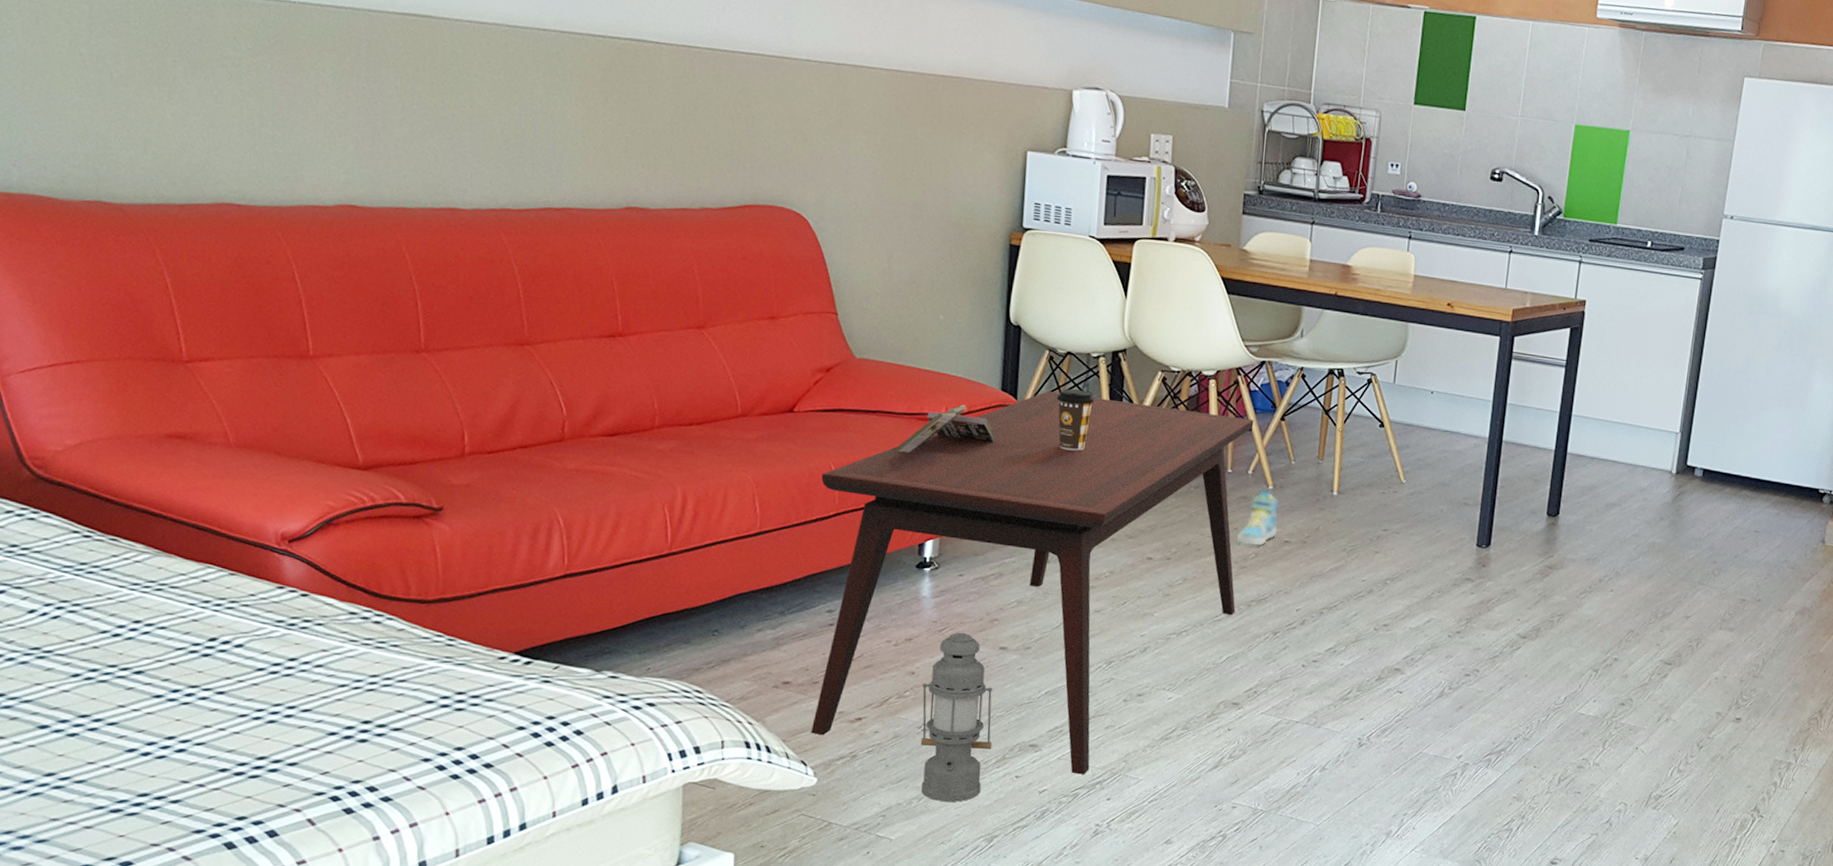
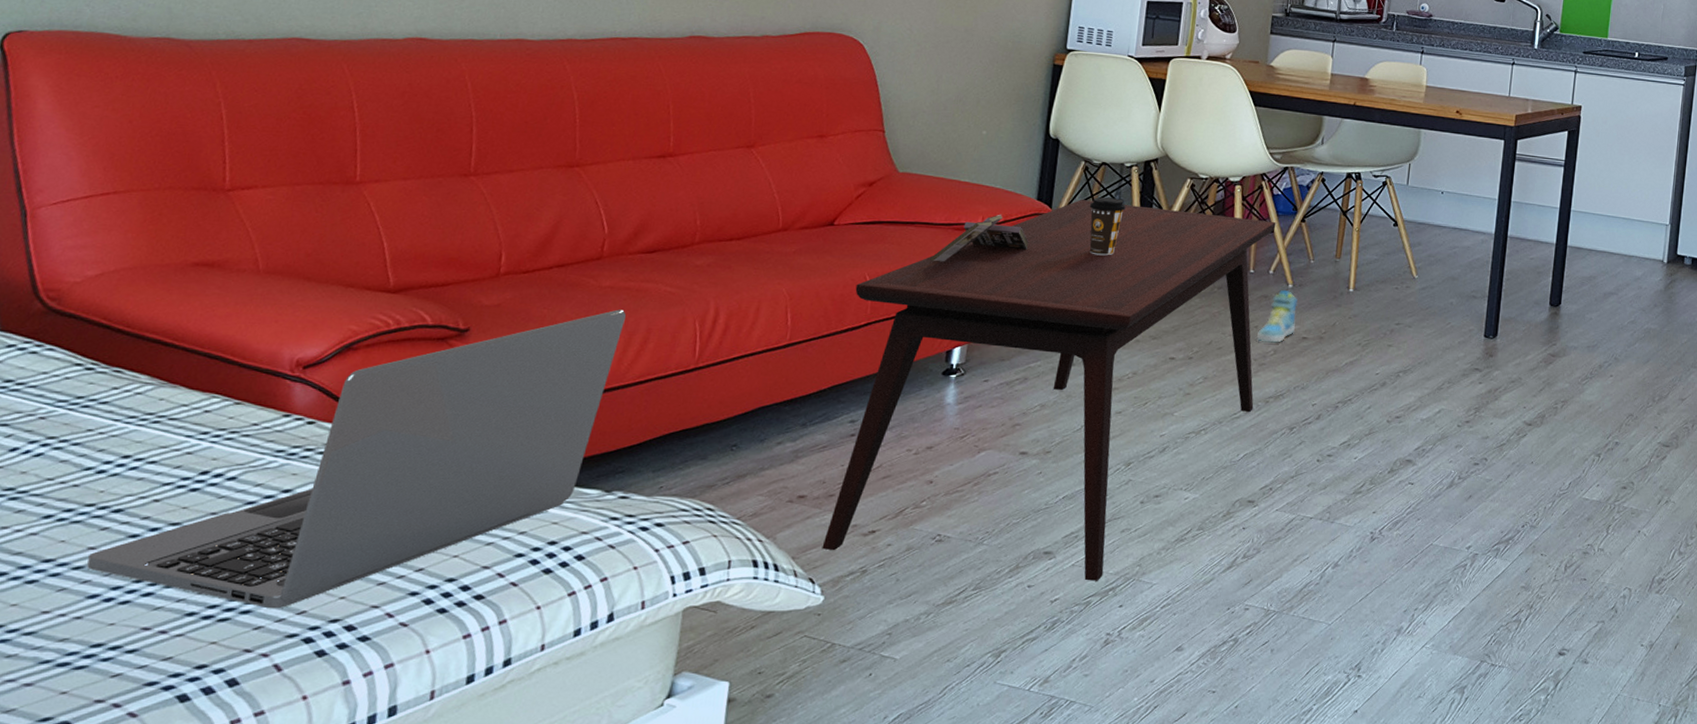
laptop: none [120,492,594,769] -> present [87,309,626,609]
lantern: present [920,632,993,802] -> none [931,438,1010,617]

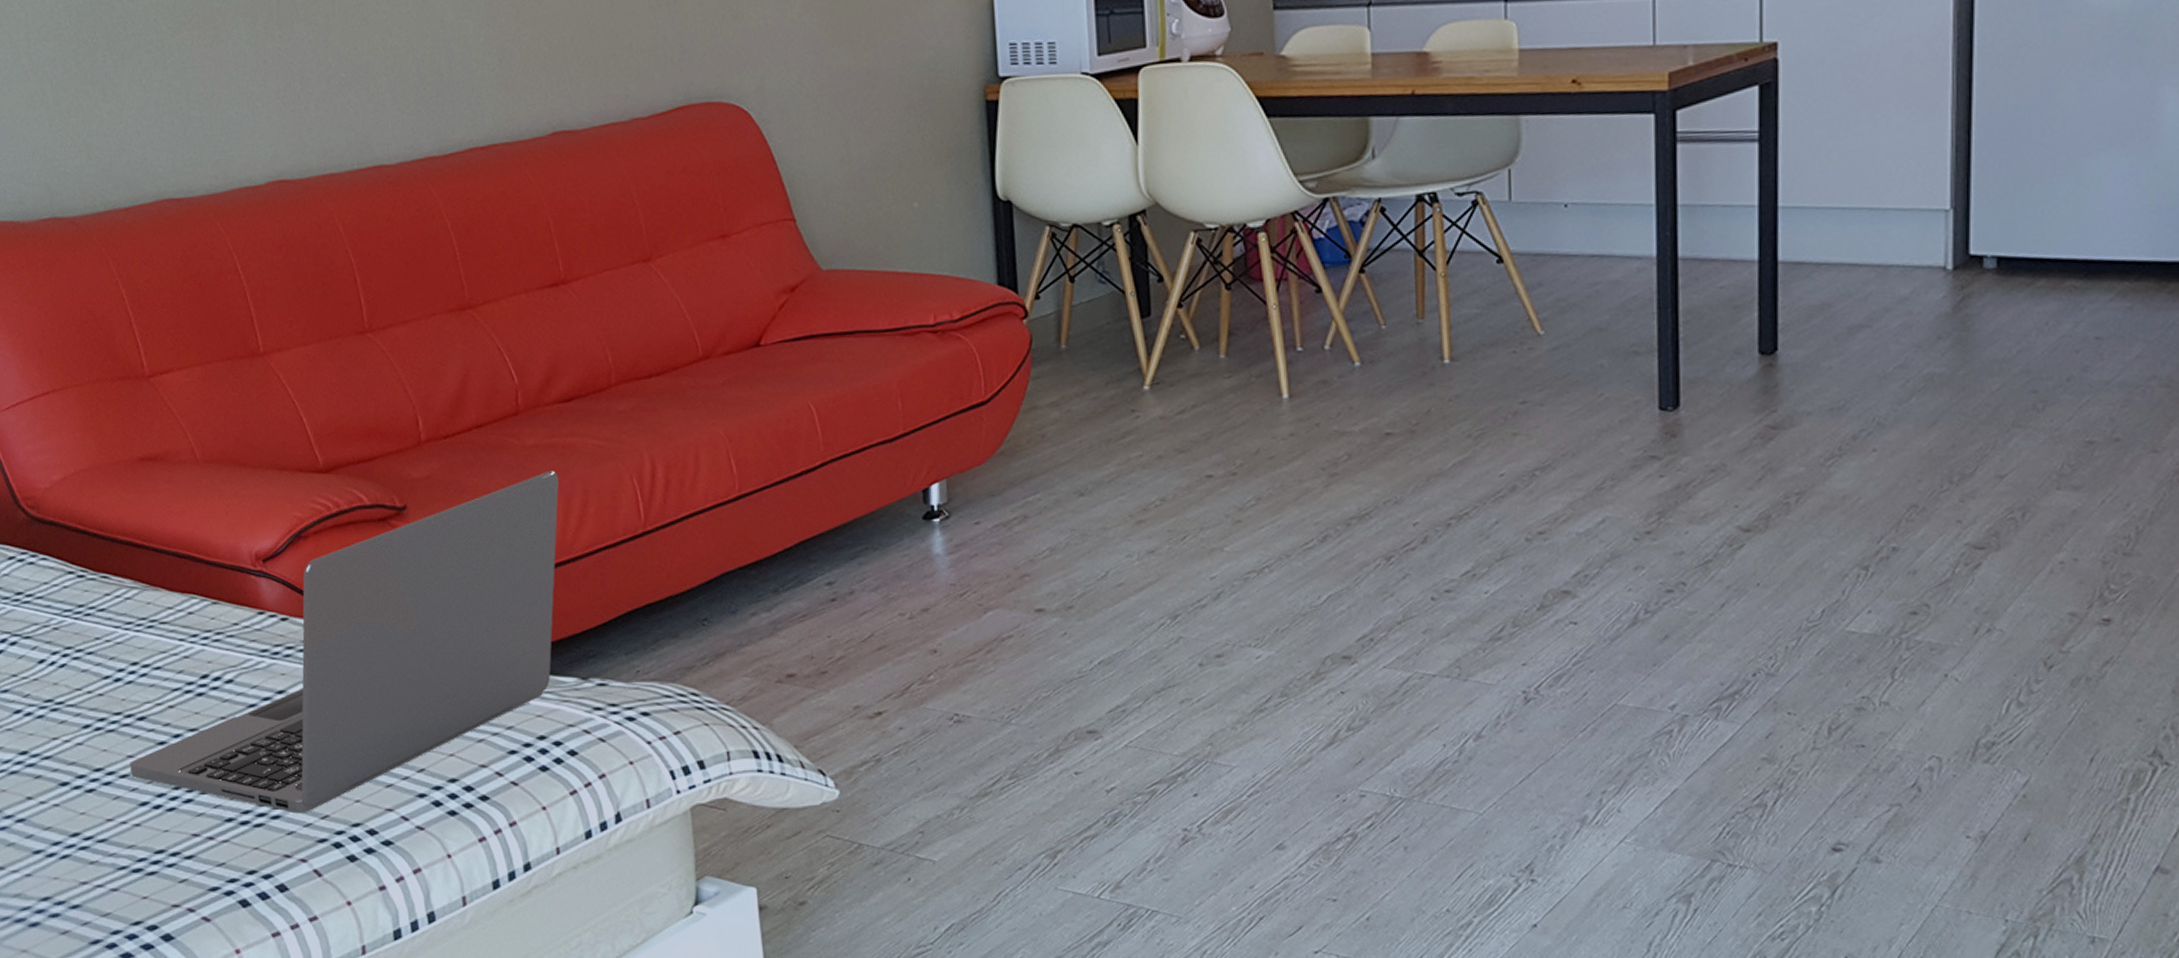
coffee table: present [822,200,1276,581] -> none [800,276,1331,765]
paperback book: present [929,214,1029,262] -> none [879,308,998,379]
coffee cup: present [1089,197,1126,256] -> none [1065,270,1114,350]
sneaker: present [1256,289,1298,343] -> none [1319,369,1373,444]

